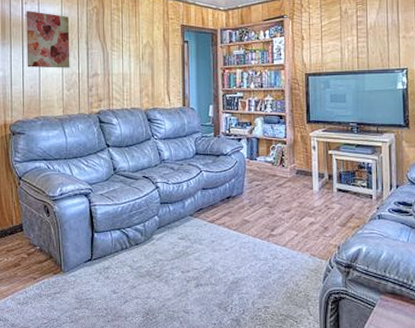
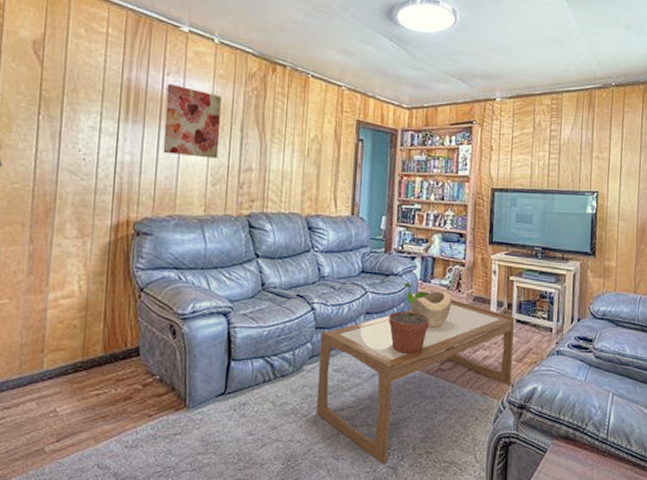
coffee table: none [166,173,337,317] -> present [316,299,514,464]
potted plant: none [222,162,259,222] -> present [389,283,430,354]
decorative bowl: none [240,166,276,199] -> present [410,290,451,328]

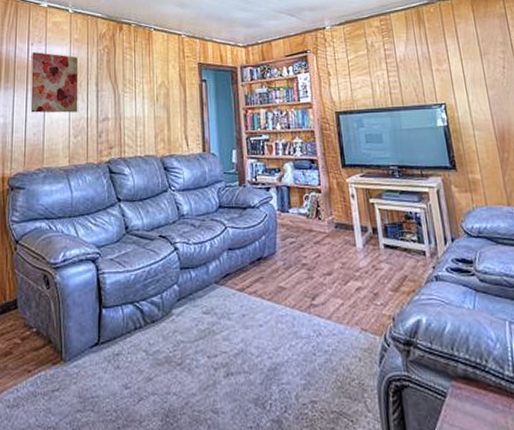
coffee table: present [316,299,514,464] -> none [186,227,392,418]
potted plant: present [389,283,430,354] -> none [252,215,294,290]
decorative bowl: present [410,290,451,328] -> none [271,219,314,260]

